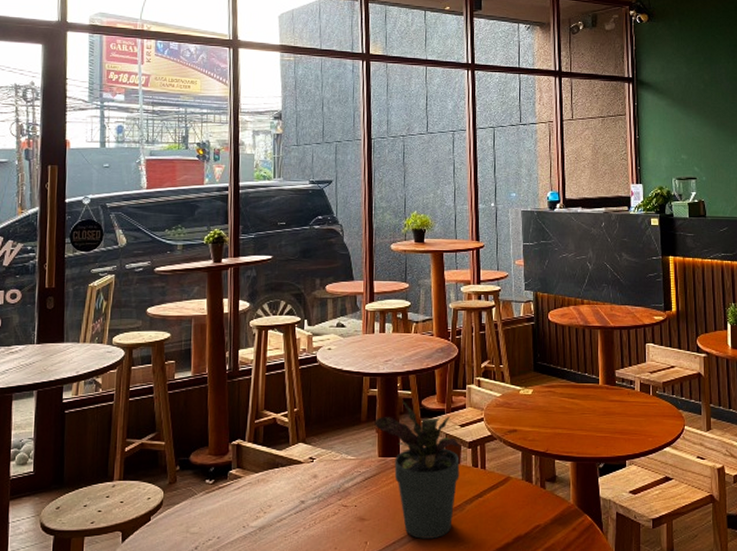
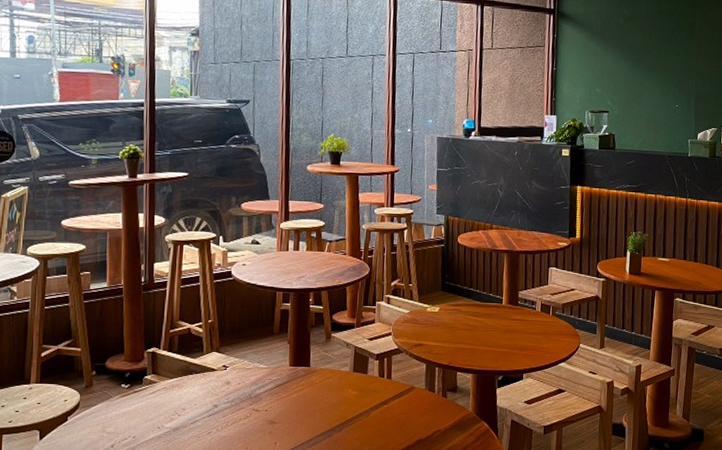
potted plant: present [374,401,461,539] -> none [286,315,369,441]

